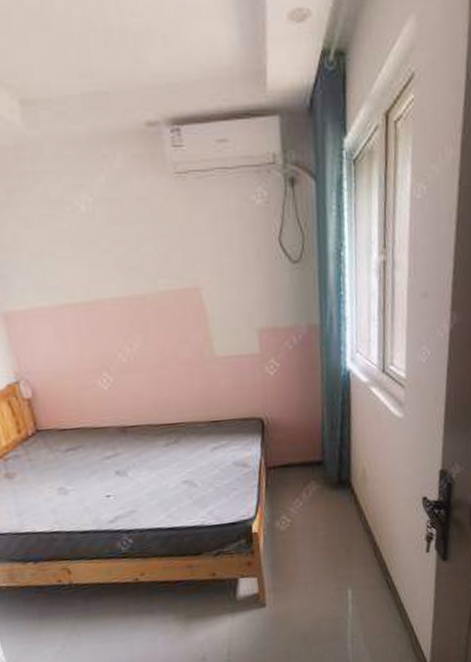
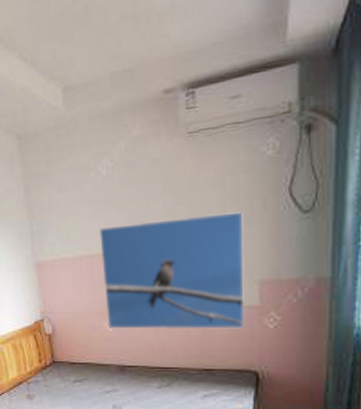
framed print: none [83,259,249,386] -> present [99,211,246,330]

